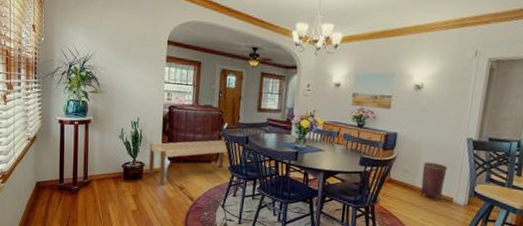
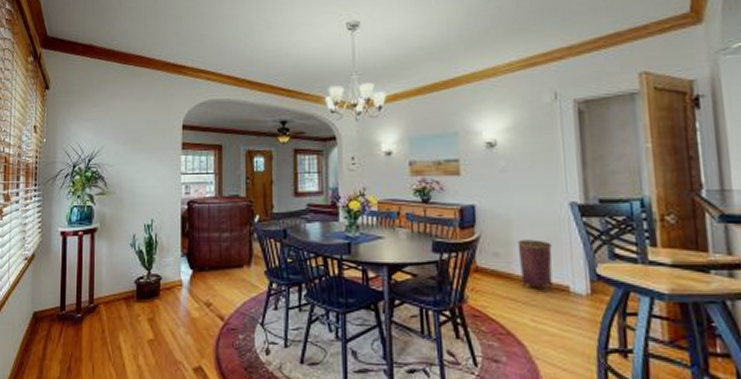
bench: present [148,139,228,187] -> none [166,236,261,305]

